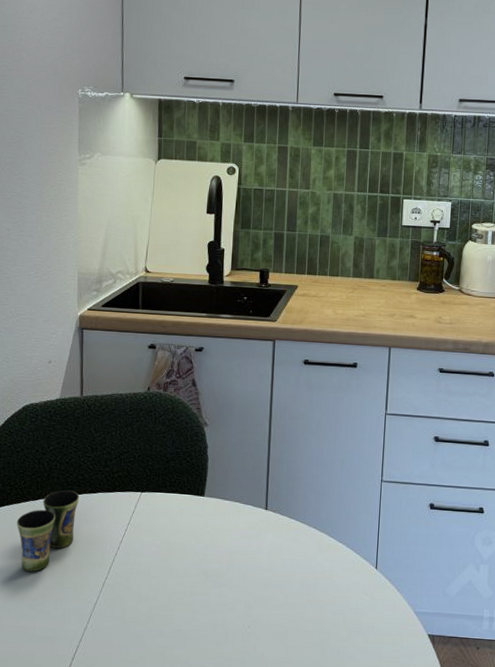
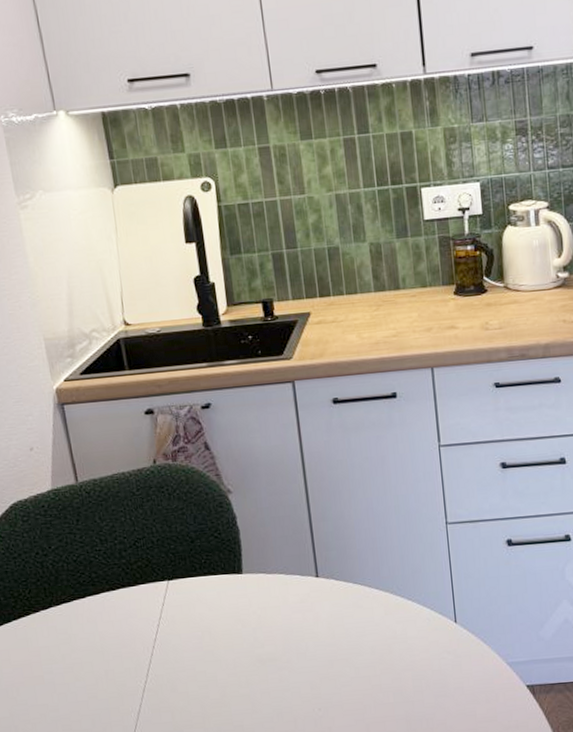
cup: present [16,490,80,572] -> none [29,592,100,690]

